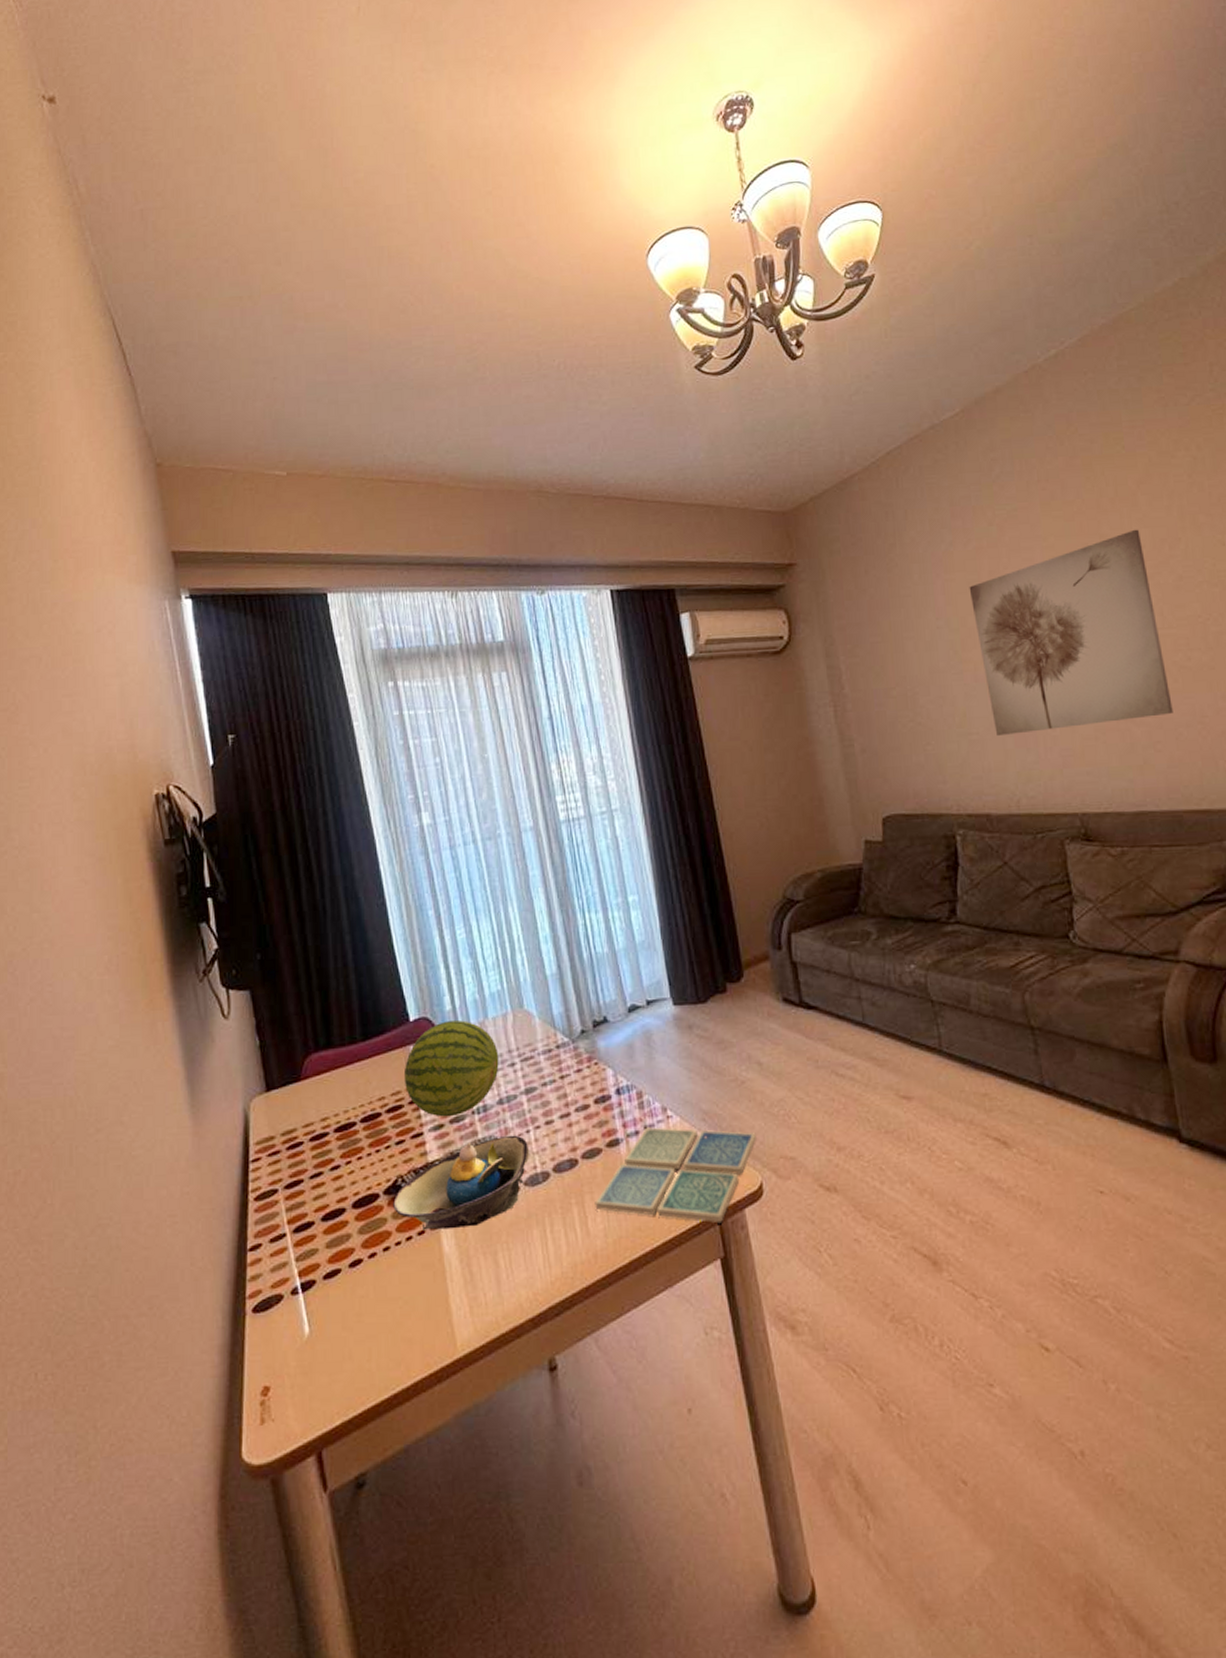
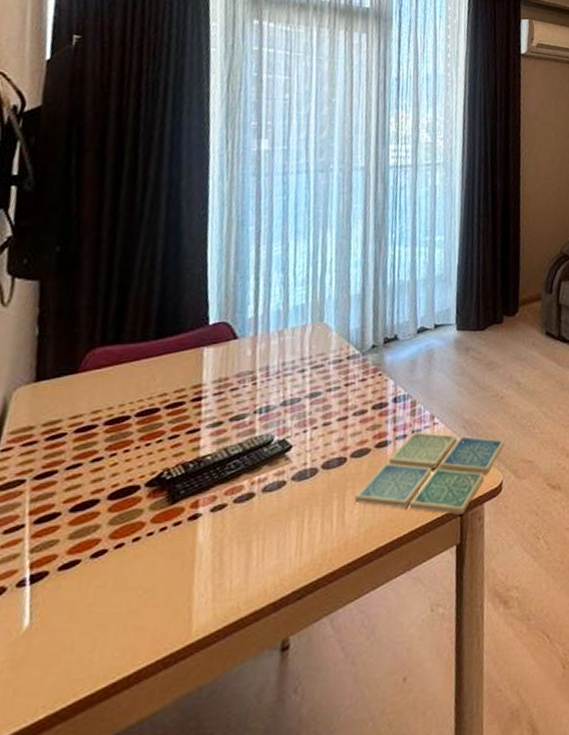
decorative bowl: present [393,1135,530,1232] -> none [152,434,304,523]
fruit: present [403,1020,499,1117] -> none [190,327,292,415]

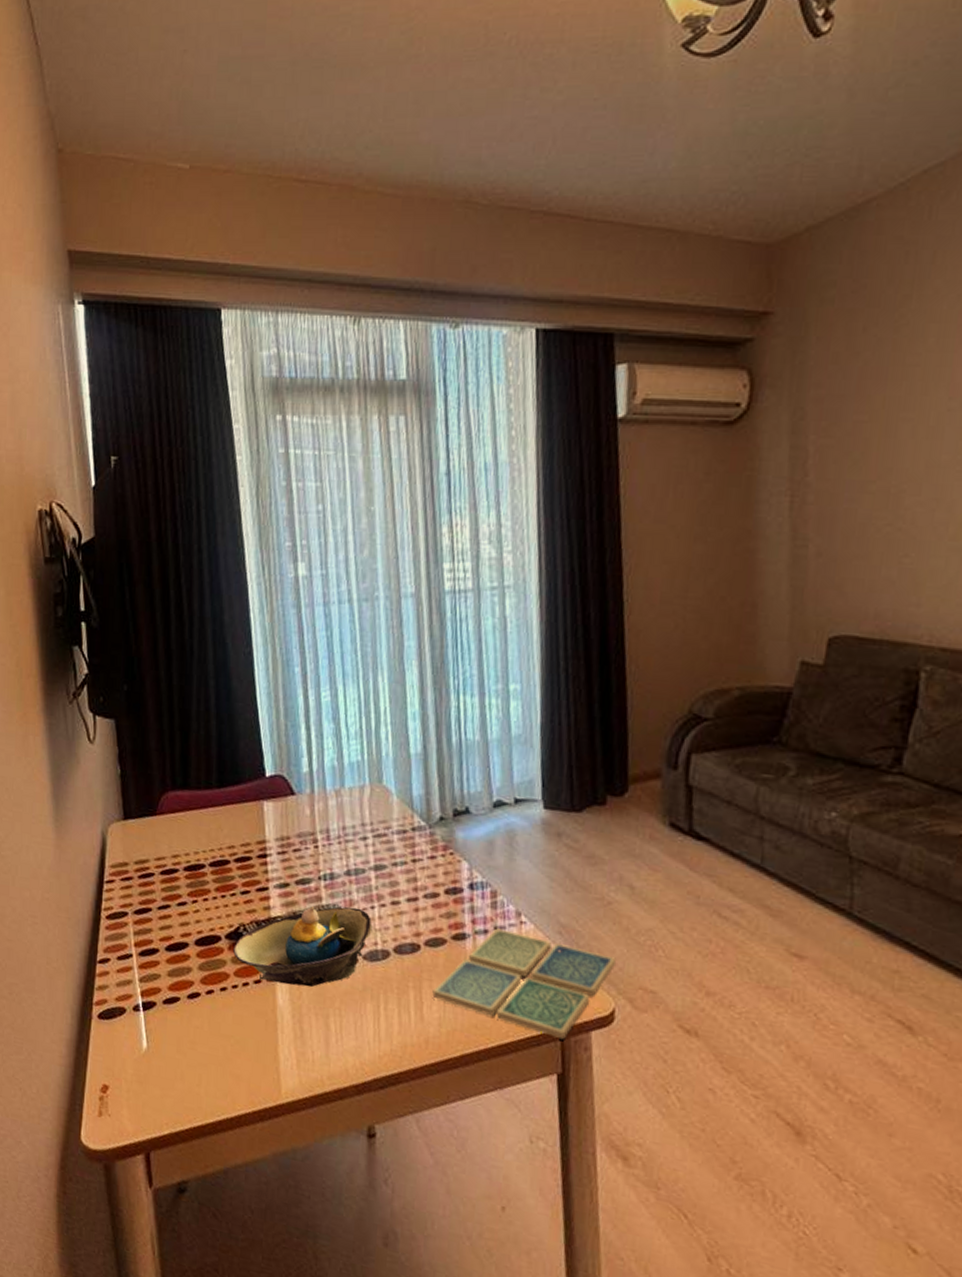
decorative bowl: none [152,434,304,523] -> present [233,906,373,987]

